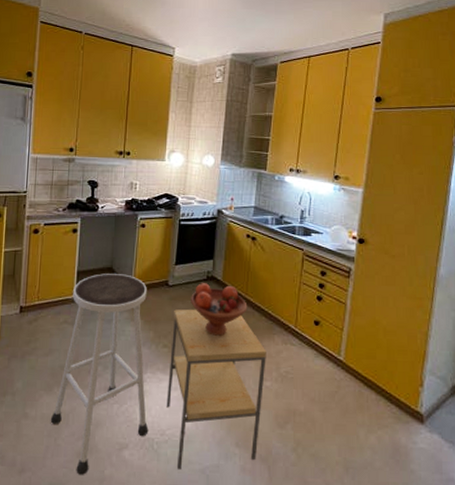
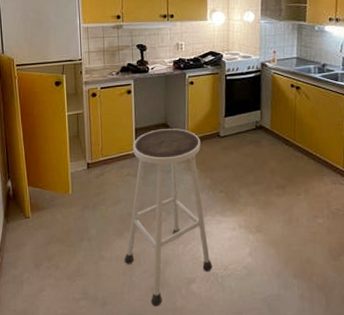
side table: present [166,309,266,469] -> none [226,156,317,299]
fruit bowl: present [191,283,248,336] -> none [242,132,296,180]

